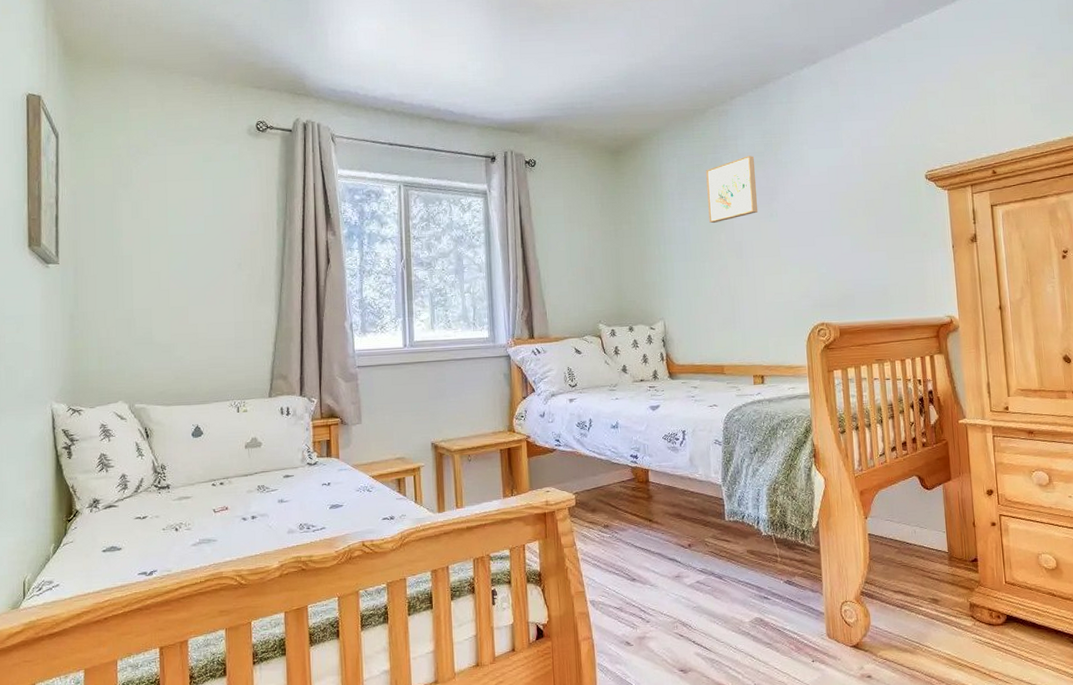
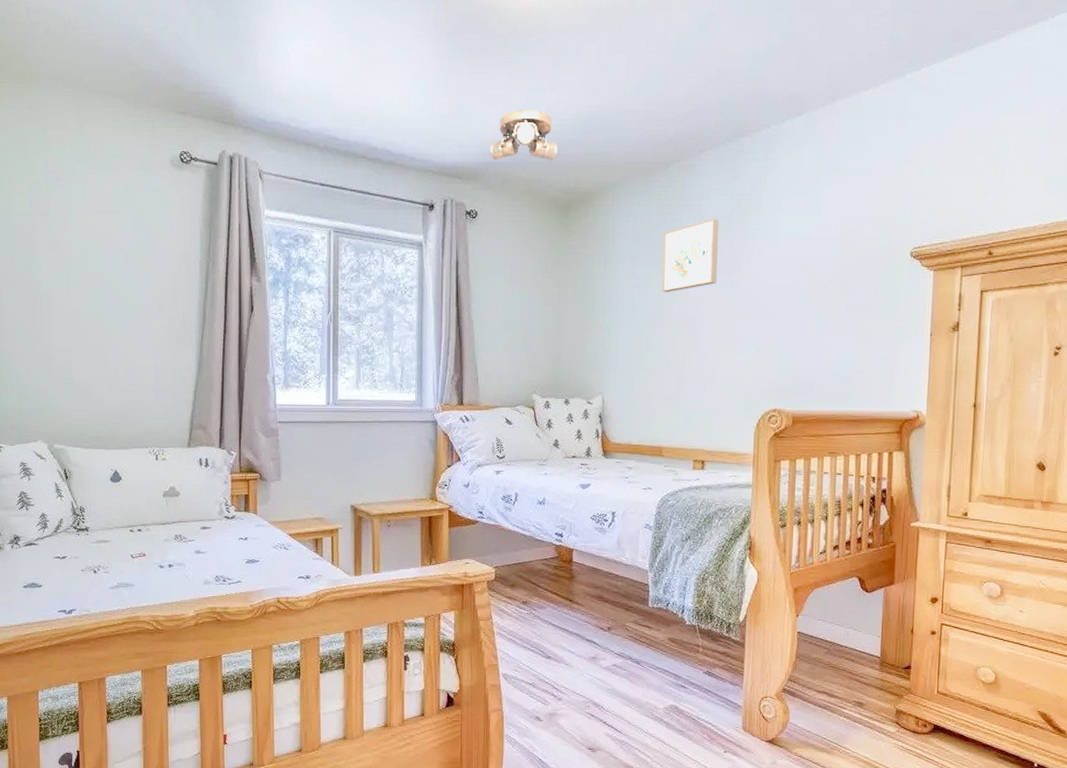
ceiling light: none [543,69,605,114] -> present [490,110,558,161]

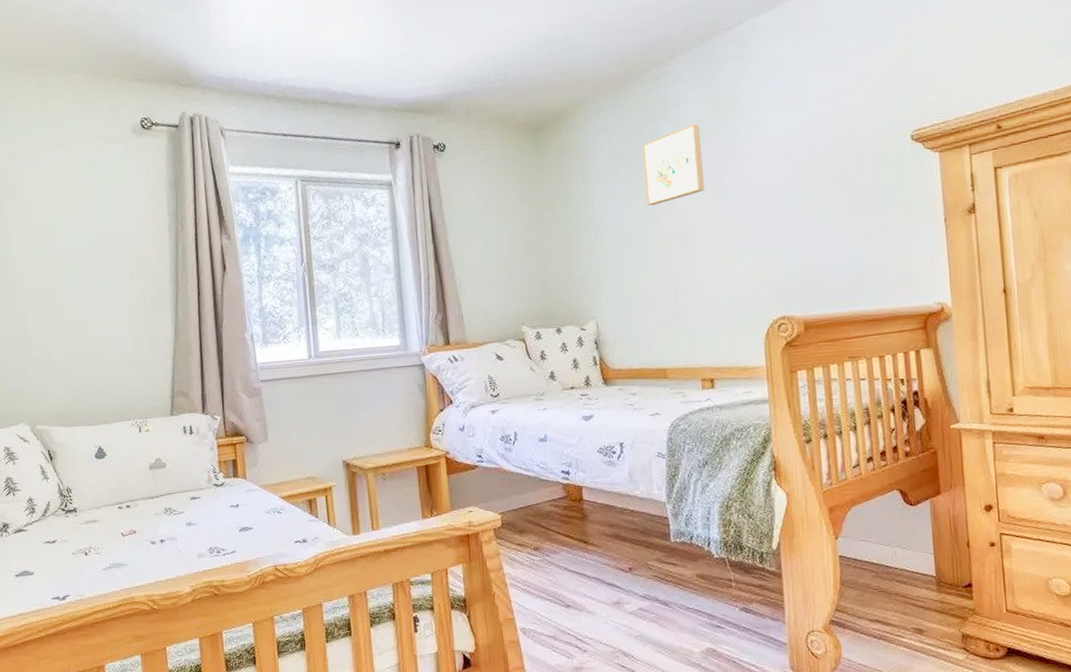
ceiling light: present [490,110,558,161] -> none [452,35,522,90]

